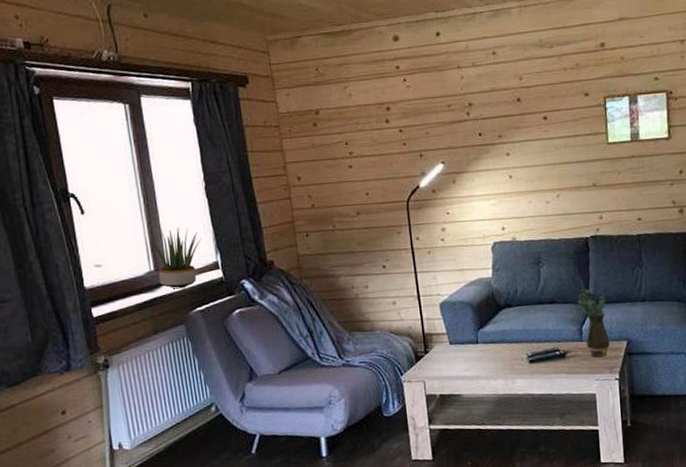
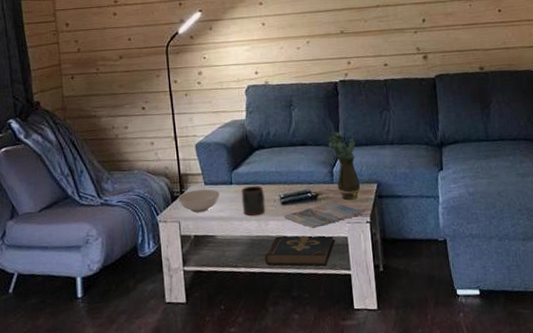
bowl: none [423,348,466,372] -> present [178,189,220,212]
mug: none [487,344,513,374] -> present [241,185,266,216]
book: none [511,387,584,423] -> present [264,229,336,267]
magazine: none [532,359,613,387] -> present [284,202,364,229]

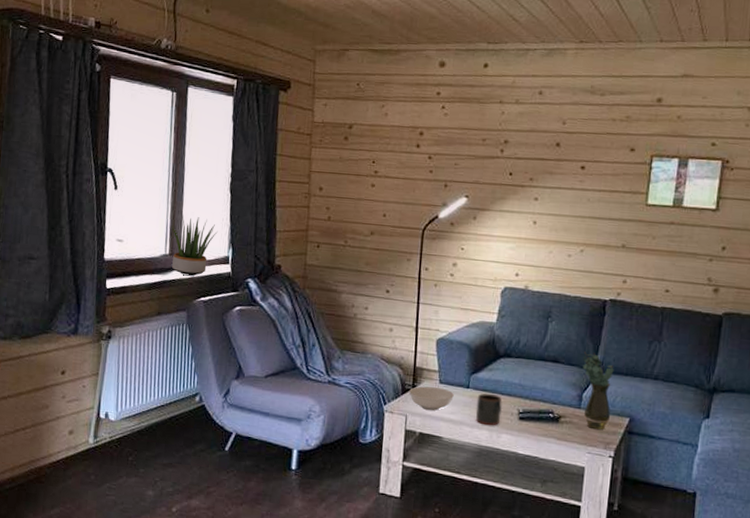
book: present [264,229,336,267] -> none [489,451,571,493]
magazine: present [284,202,364,229] -> none [519,427,608,452]

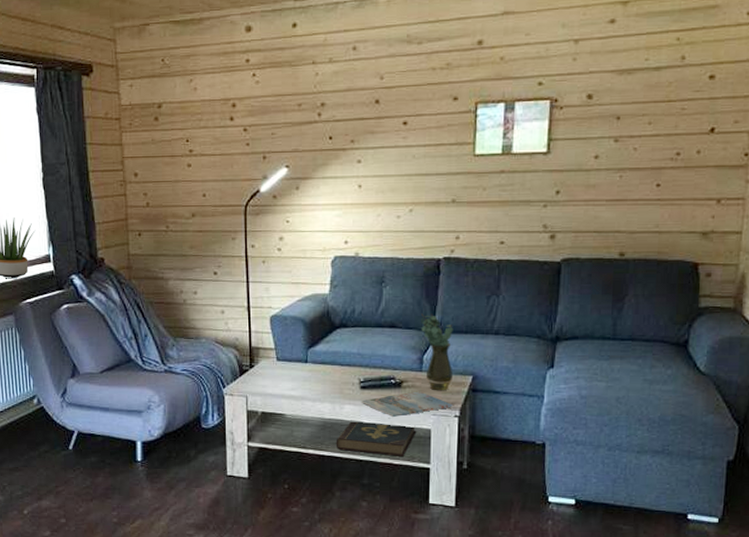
bowl: present [409,386,454,411] -> none [247,365,293,388]
mug: present [475,392,503,425] -> none [316,365,343,397]
book: none [489,451,571,493] -> present [335,418,417,458]
magazine: none [519,427,608,452] -> present [362,391,453,418]

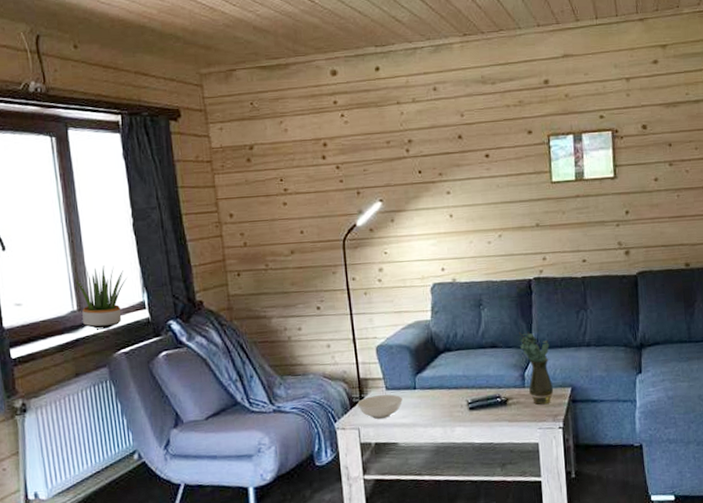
bowl: none [247,365,293,388] -> present [357,394,403,419]
book: present [335,418,417,458] -> none [450,436,526,474]
magazine: present [362,391,453,418] -> none [471,407,556,435]

